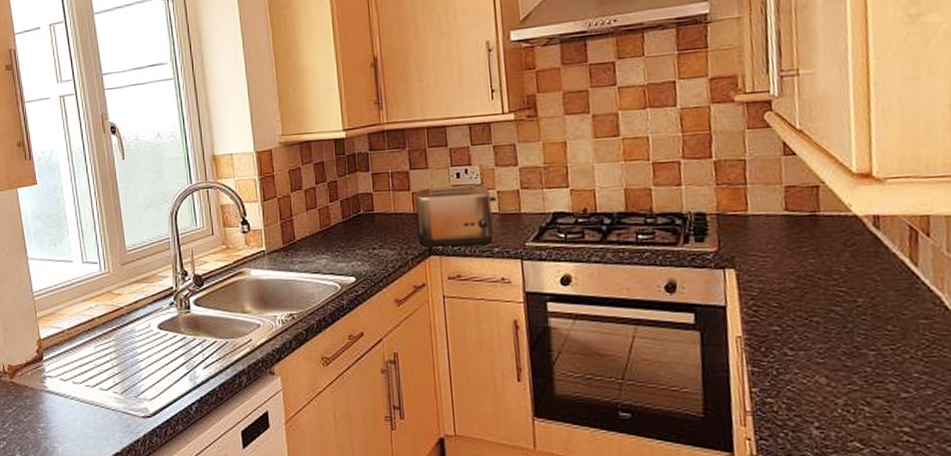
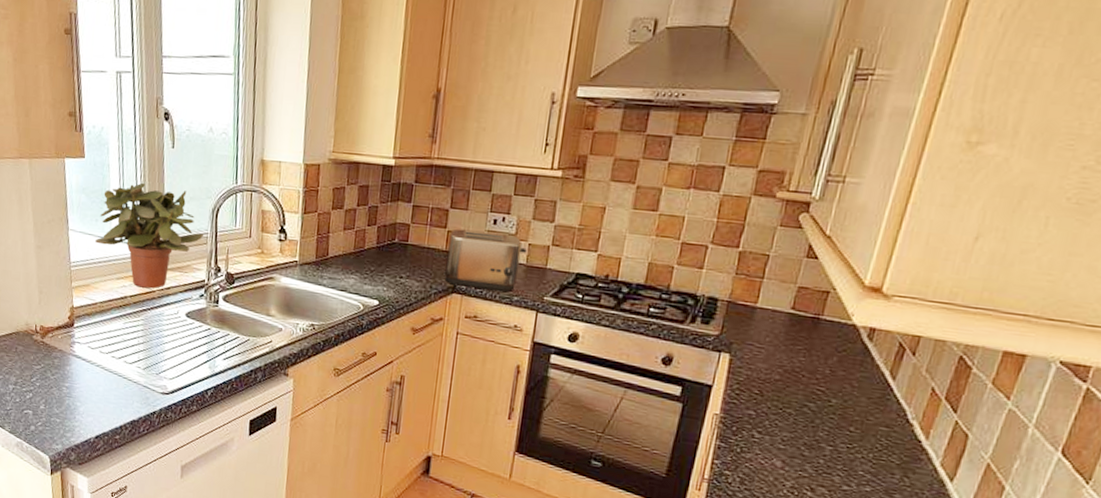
potted plant: none [56,198,166,306] -> present [95,182,204,289]

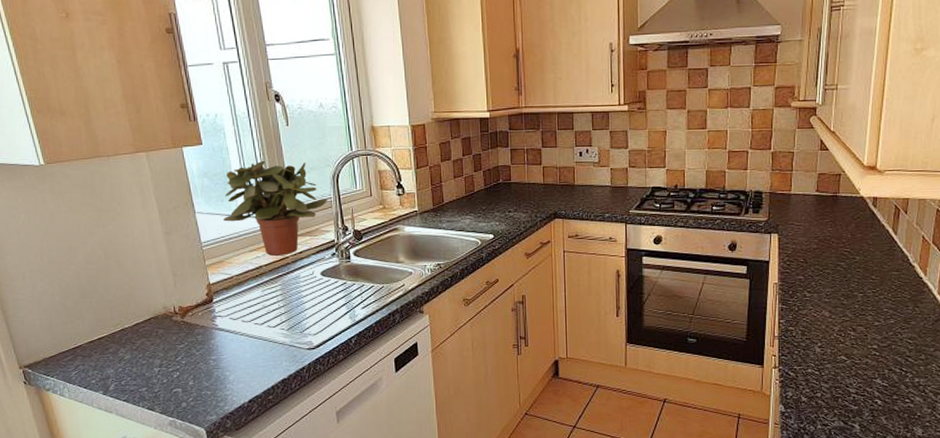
toaster: present [443,228,527,293] -> none [545,163,609,212]

